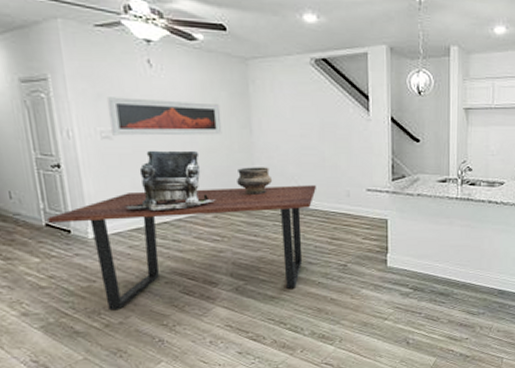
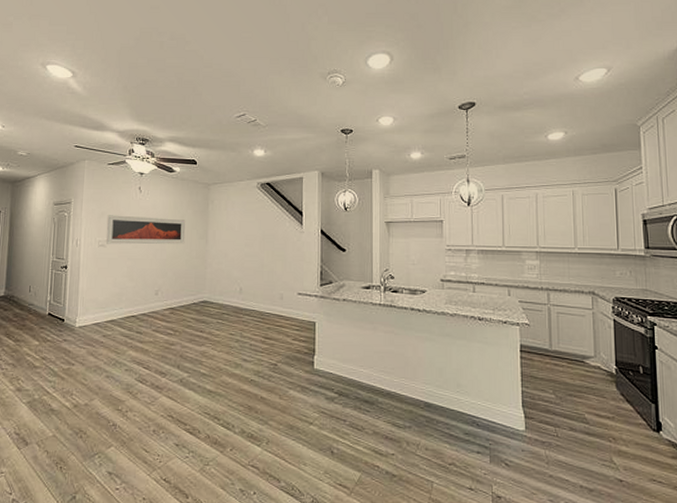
dining table: present [47,185,316,311] -> none [50,287,255,393]
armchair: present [125,150,215,211] -> none [105,256,173,306]
ceramic pot: present [237,167,273,195] -> none [192,271,220,295]

